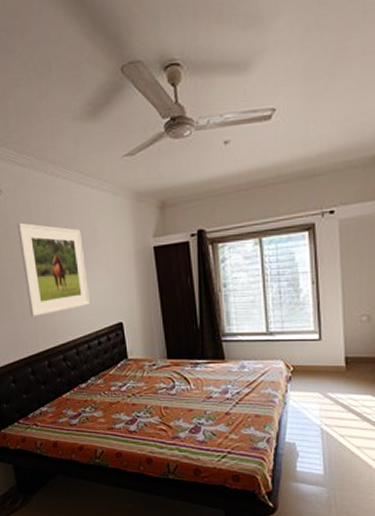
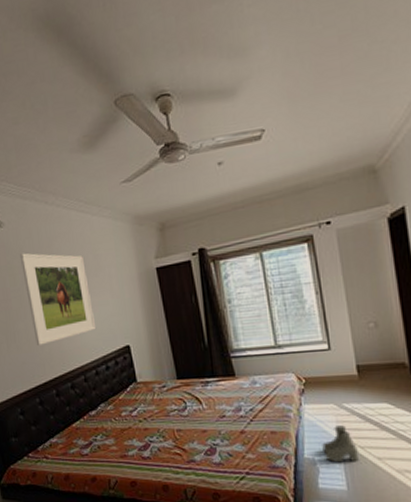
boots: none [304,414,338,450] -> present [322,425,359,463]

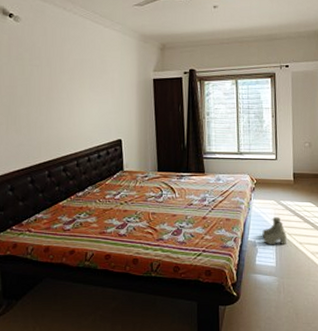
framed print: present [19,253,97,345] -> none [31,48,95,130]

